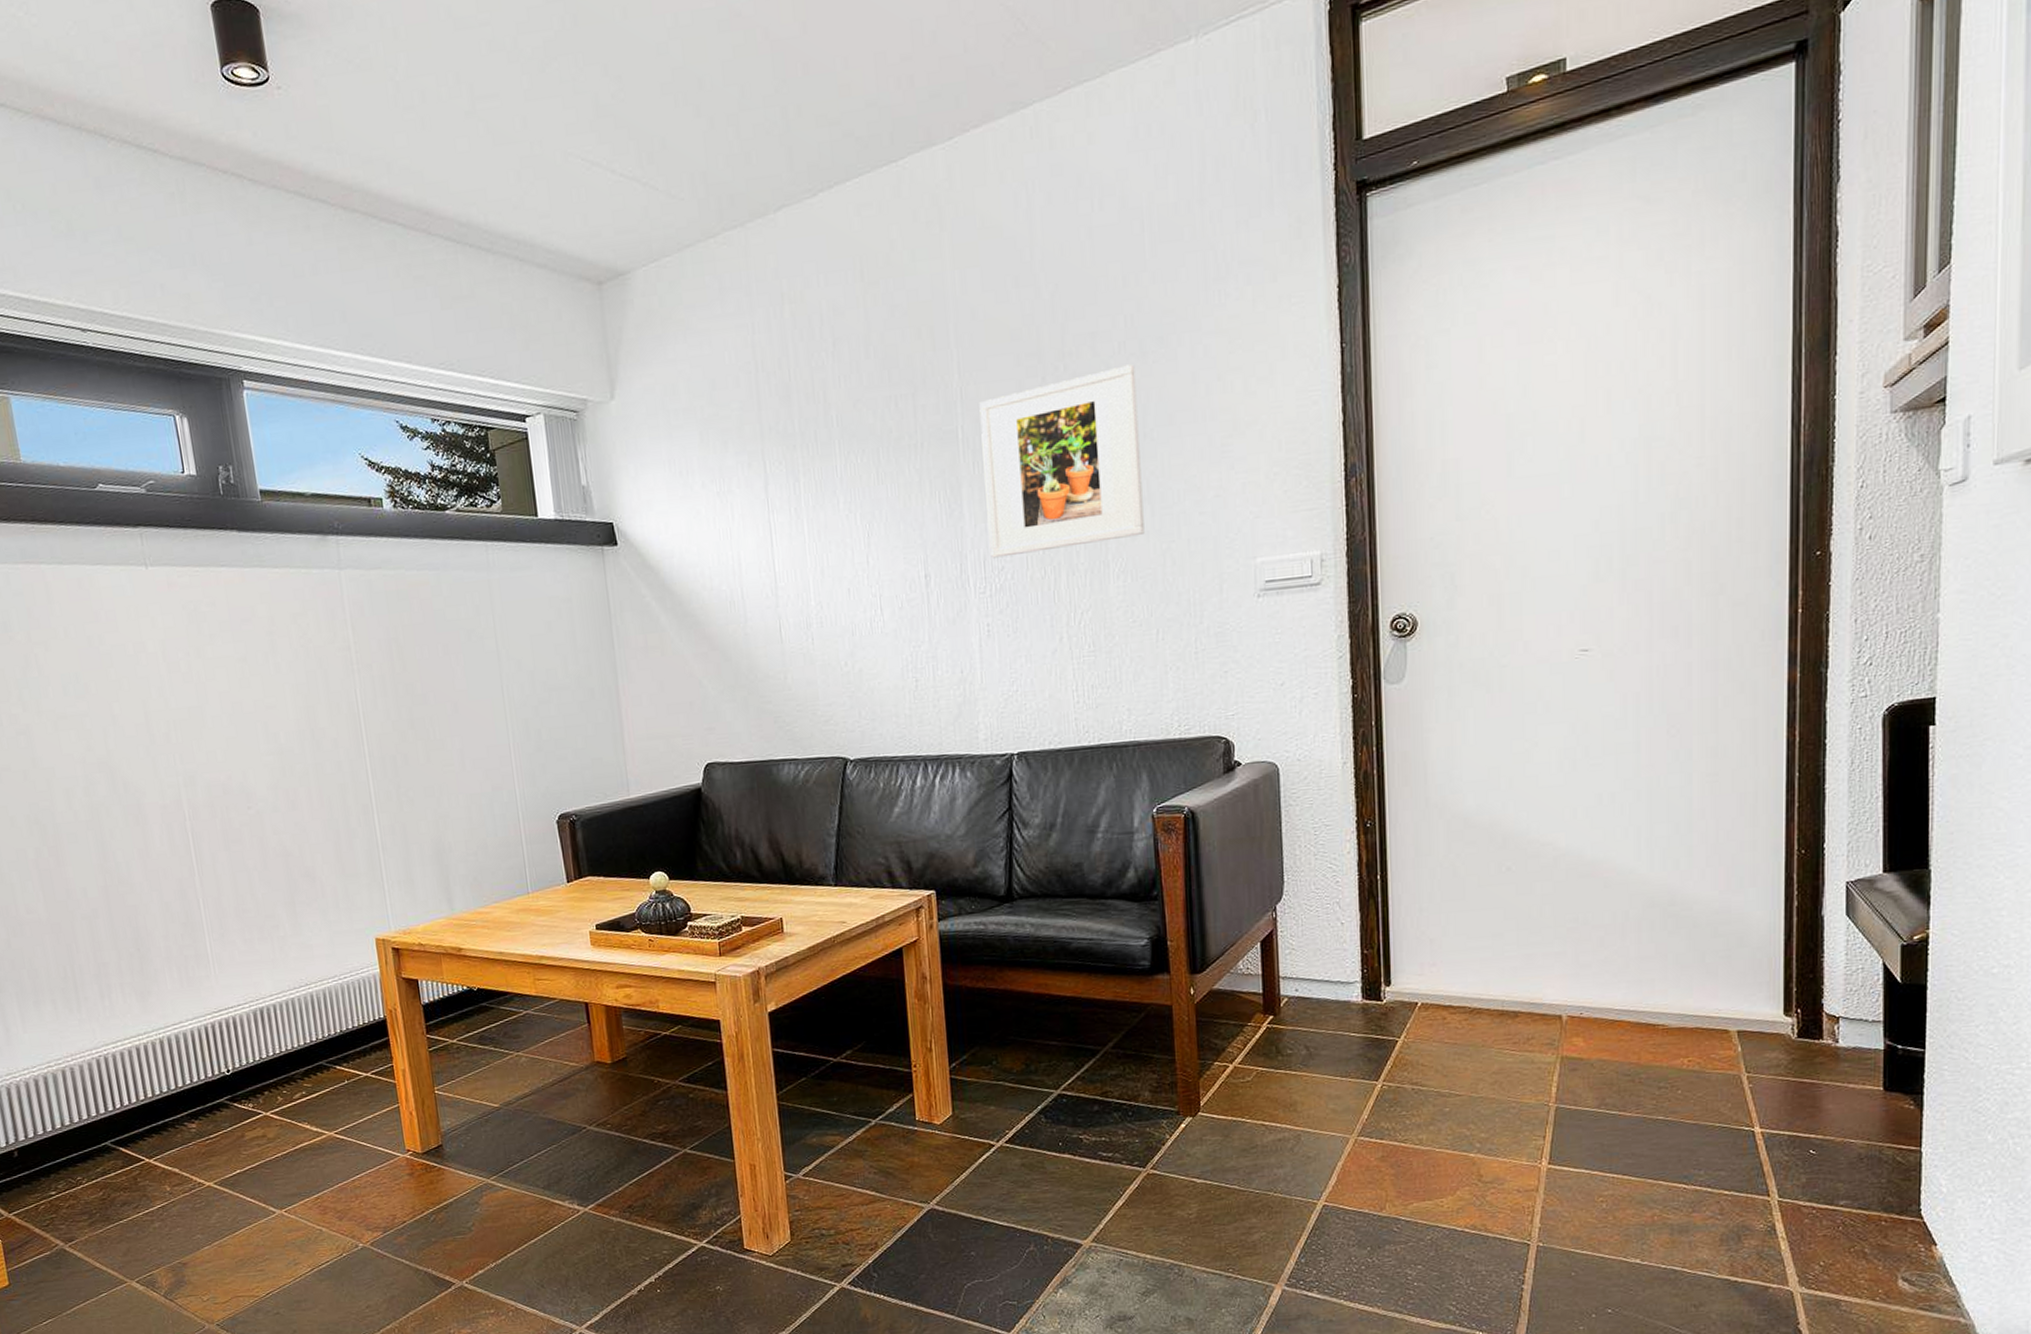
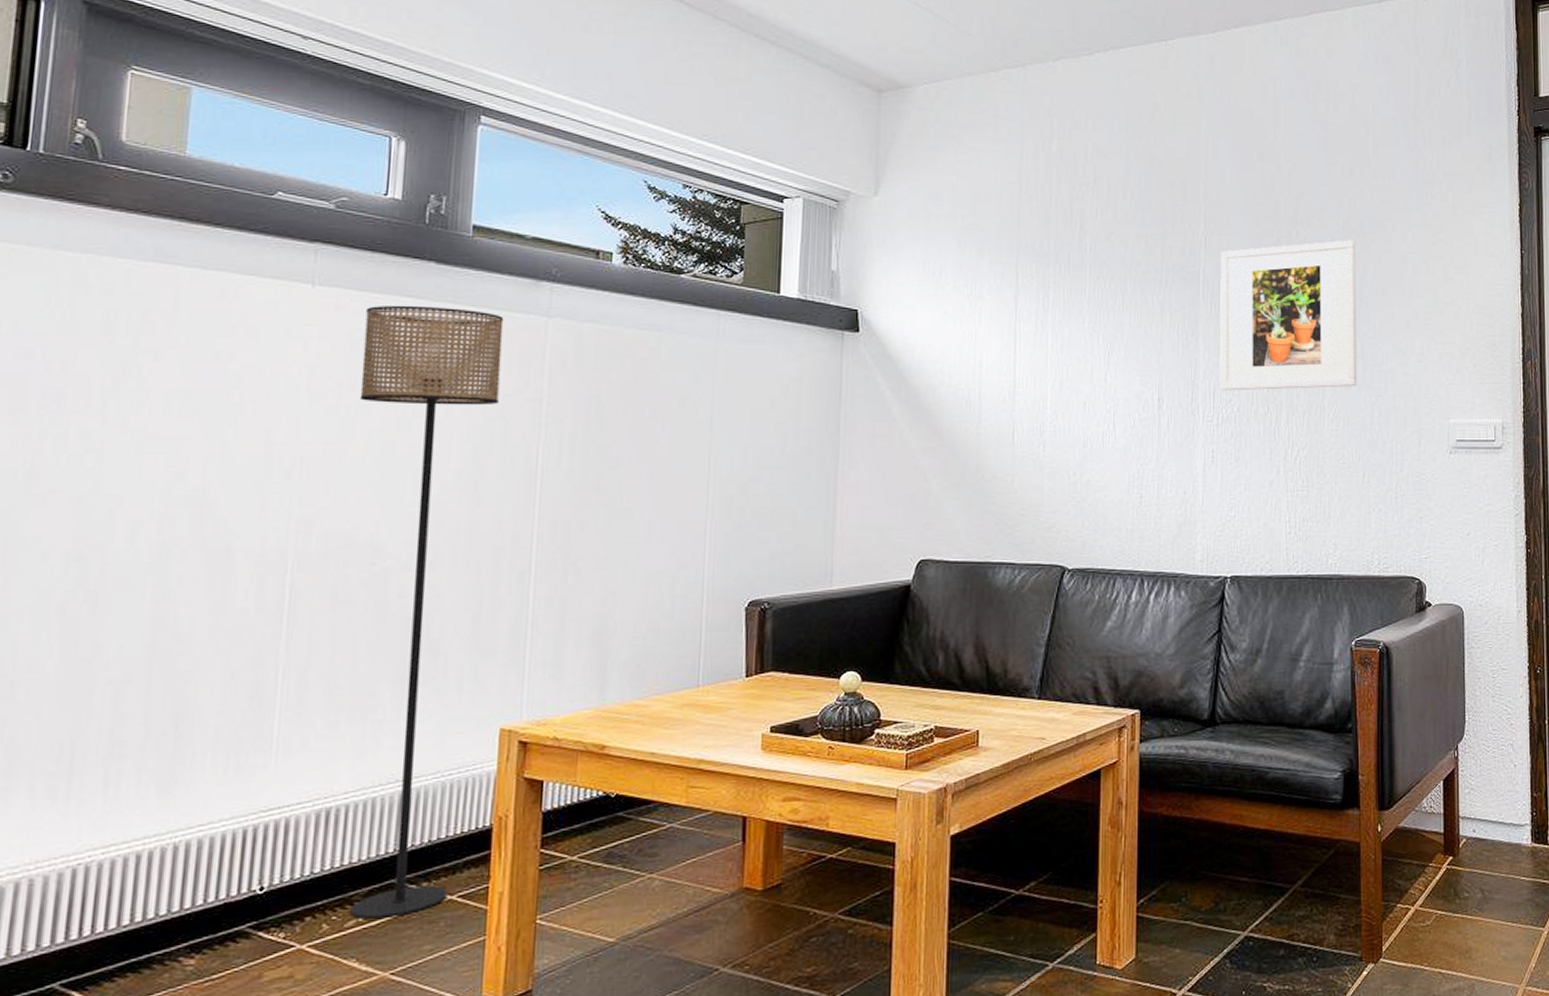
floor lamp: none [192,571,363,1093] -> present [350,305,504,920]

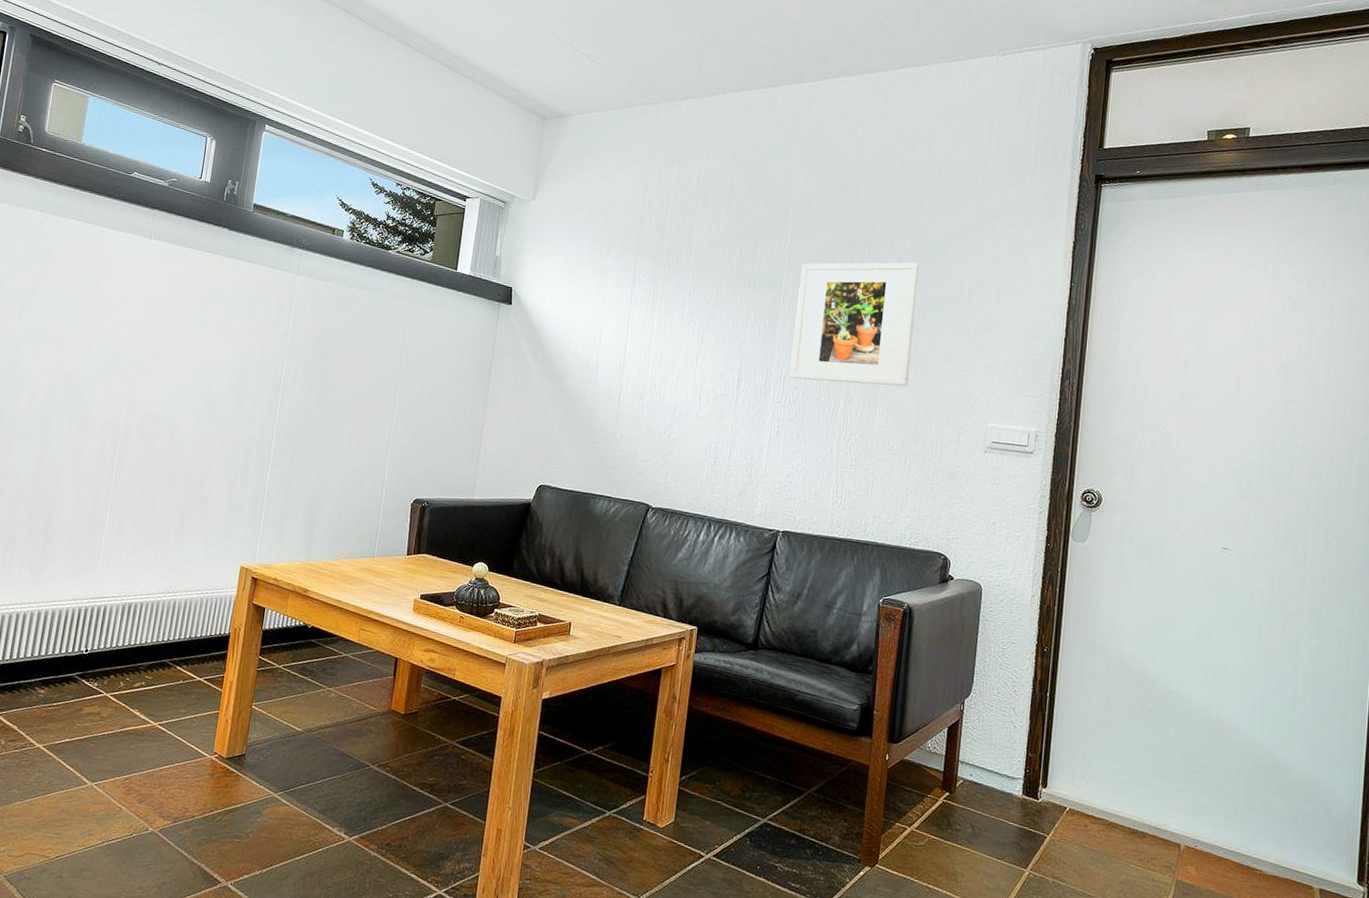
floor lamp: present [350,305,504,920] -> none [138,257,268,686]

